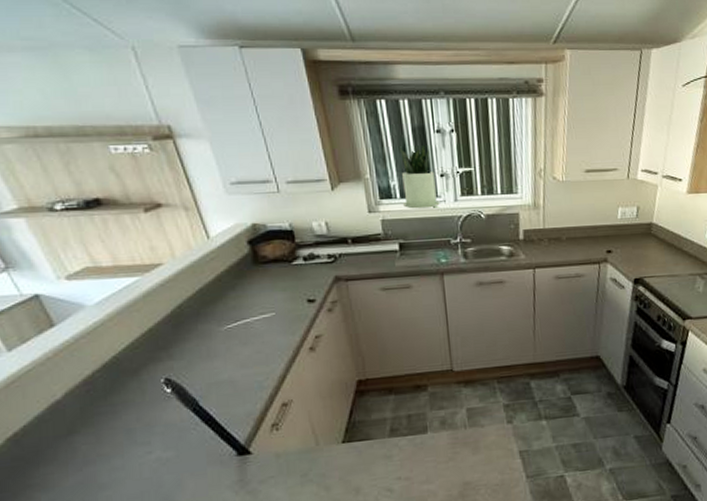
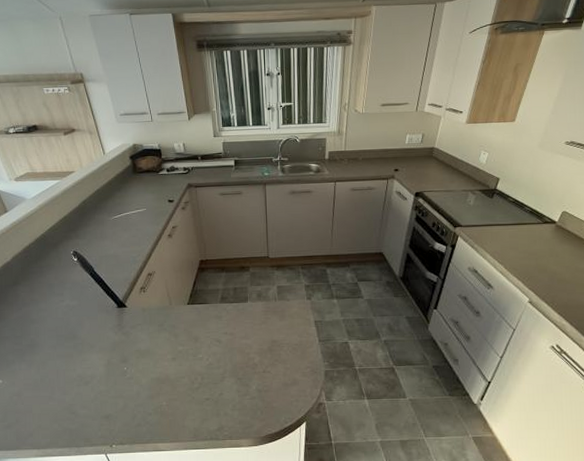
planter: present [398,145,440,209] -> none [238,86,266,135]

